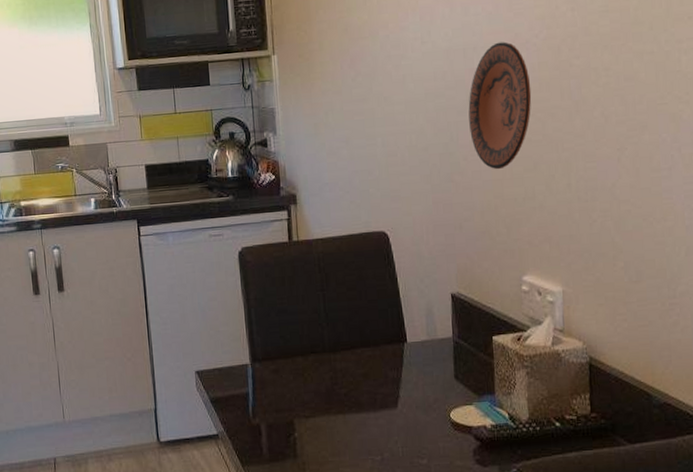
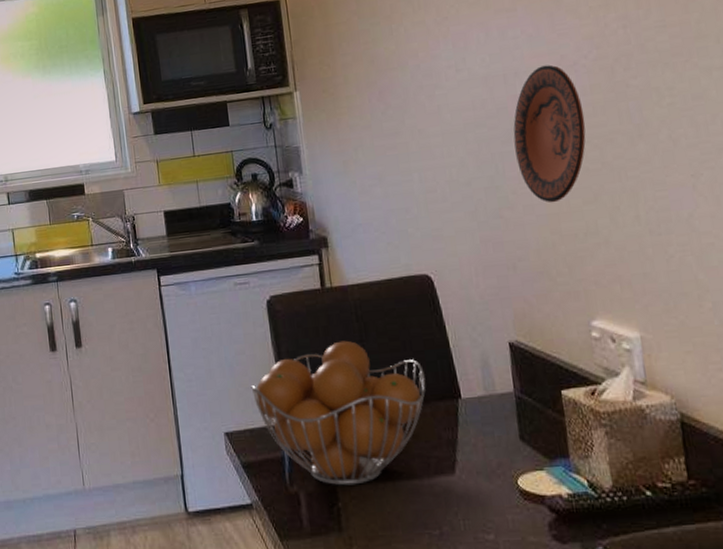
fruit basket: none [221,289,377,419] -> present [251,340,426,486]

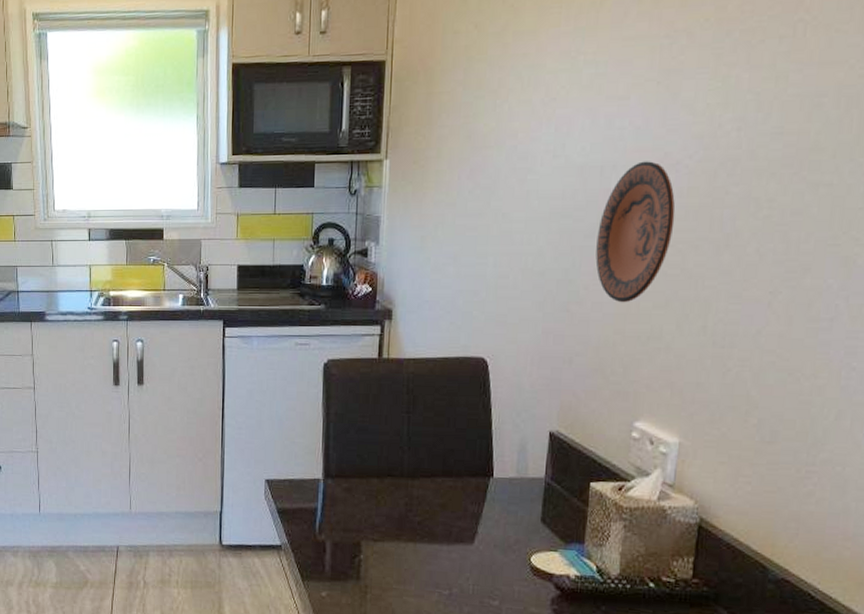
fruit basket: present [251,340,426,486] -> none [296,410,463,542]

